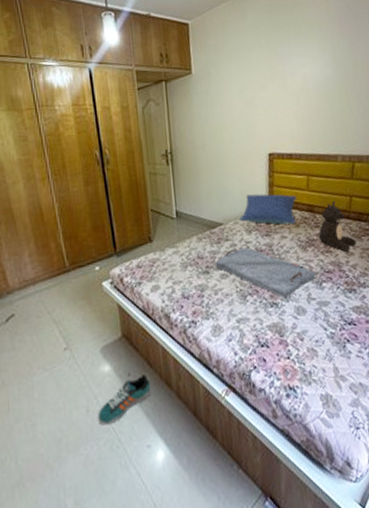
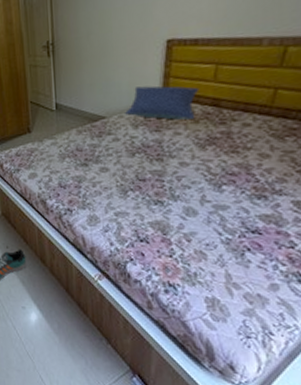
serving tray: present [215,247,316,297] -> none [95,142,215,196]
teddy bear: present [319,201,357,252] -> none [224,94,276,153]

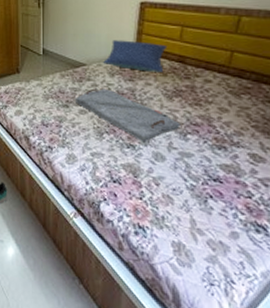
serving tray: none [95,142,215,196] -> present [76,88,181,141]

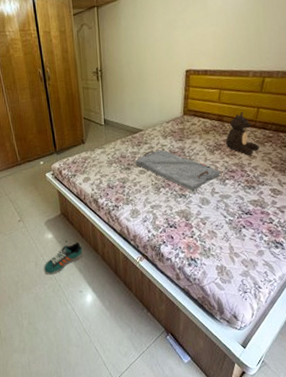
pillow: present [102,40,168,72] -> none [156,105,209,132]
teddy bear: none [189,54,233,108] -> present [226,112,259,155]

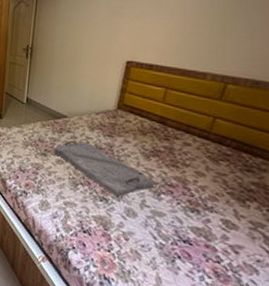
teddy bear: present [226,112,259,155] -> none [167,118,211,172]

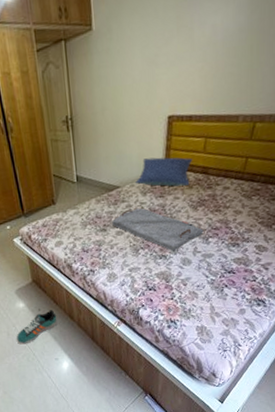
pillow: none [83,96,150,131] -> present [134,157,193,187]

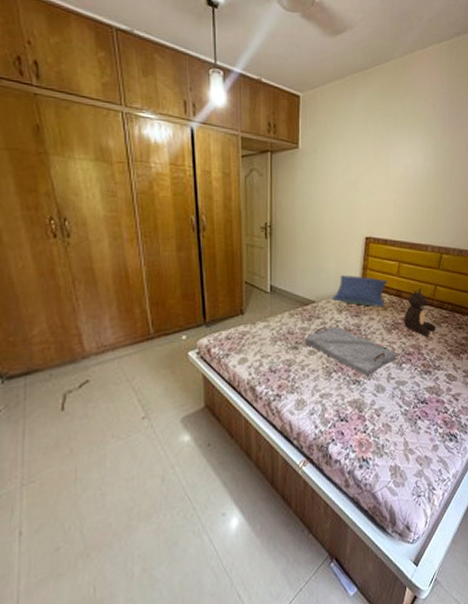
sneaker: present [16,310,58,345] -> none [174,445,230,494]
teddy bear: none [211,163,246,211] -> present [404,288,436,336]

